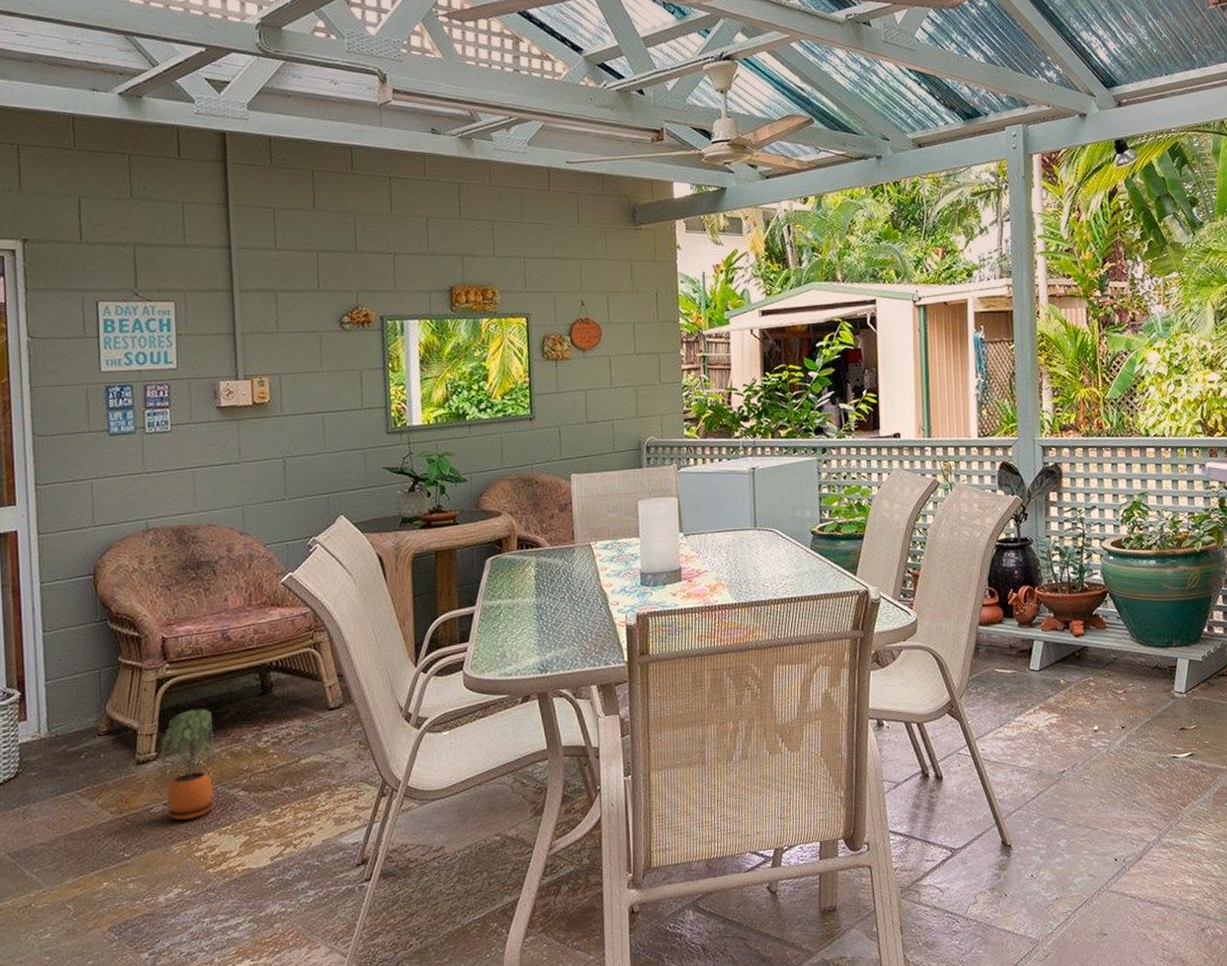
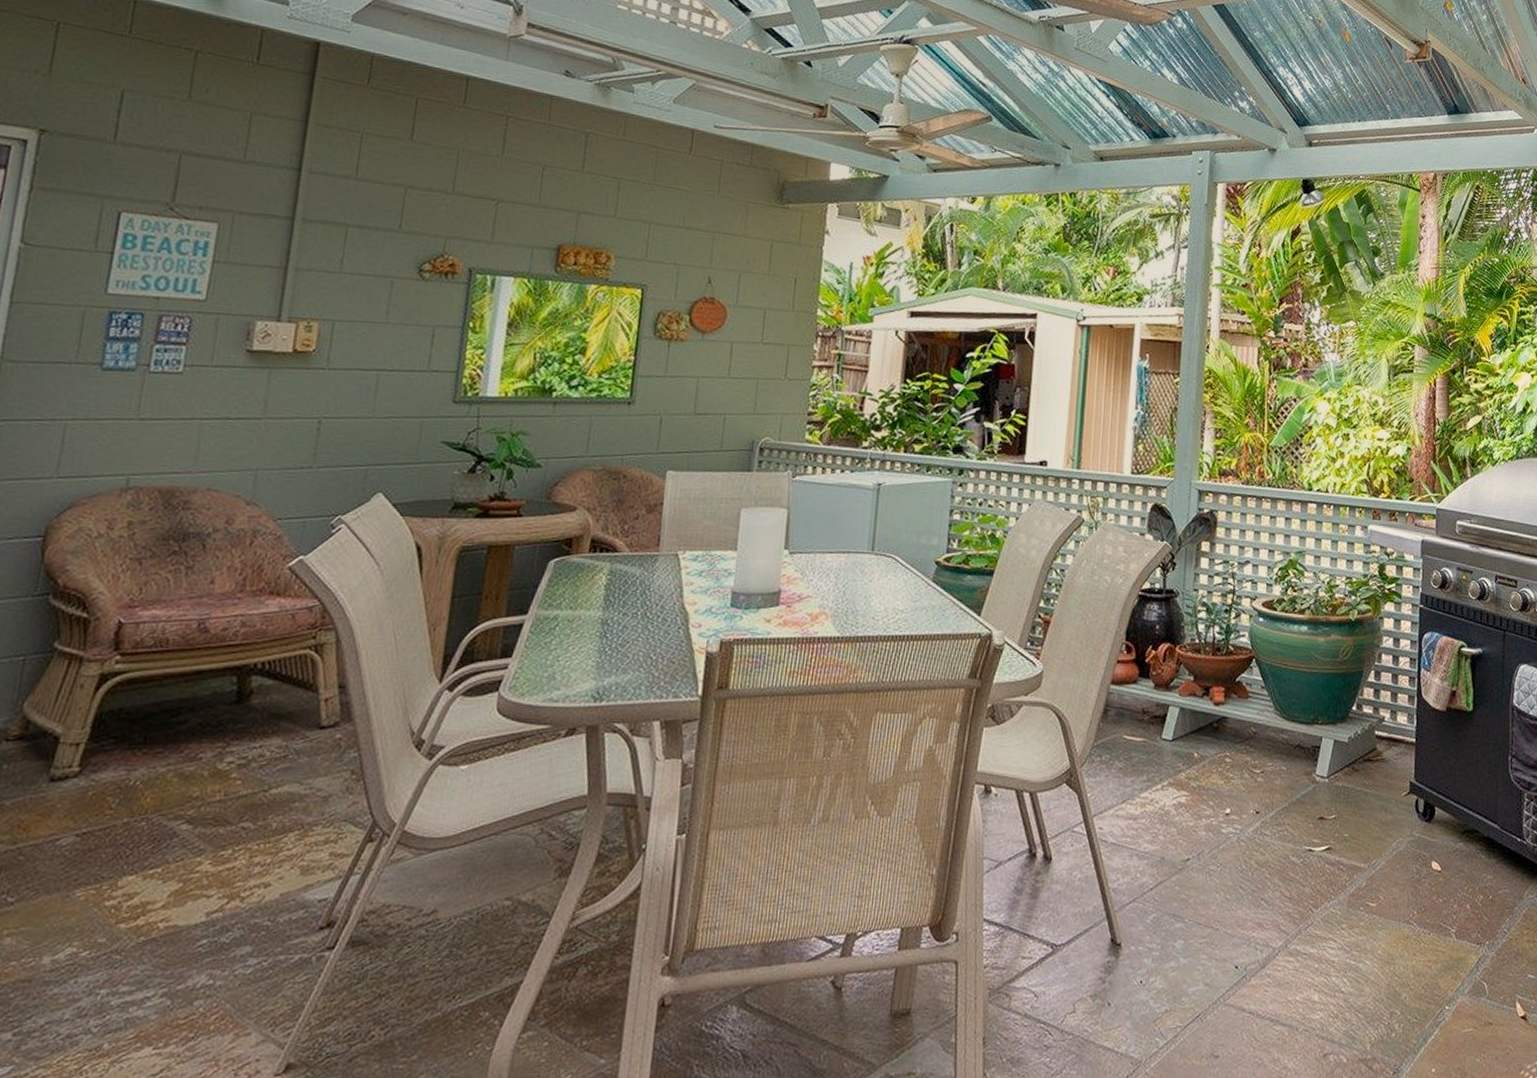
potted plant: present [158,708,215,821] -> none [77,715,165,858]

